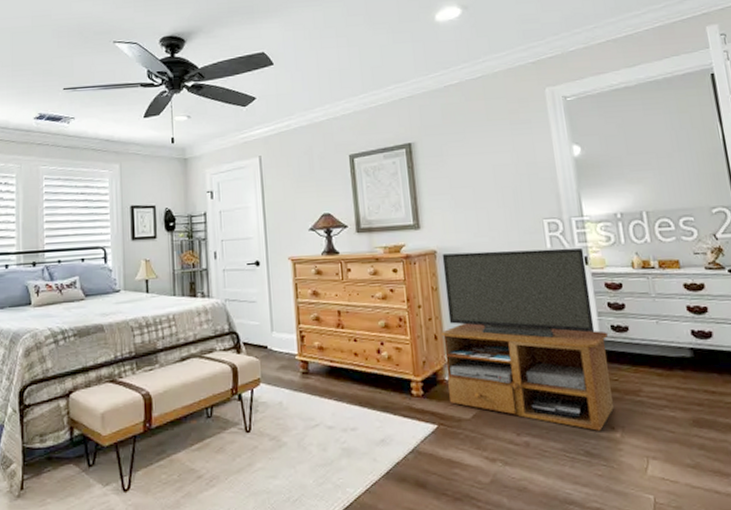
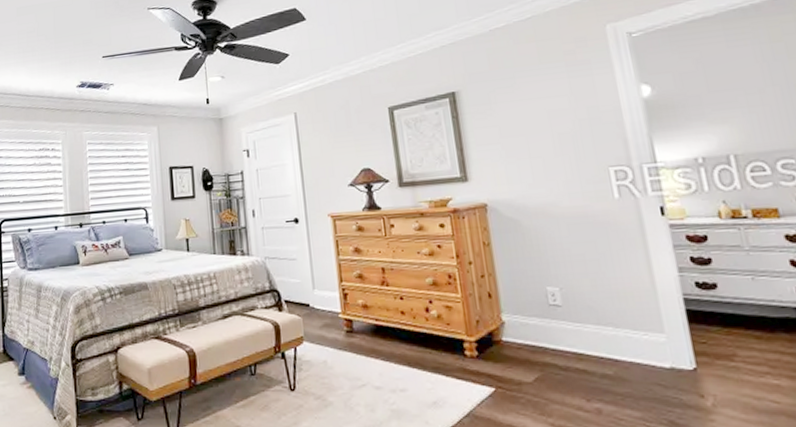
tv stand: present [441,248,614,431] -> none [493,197,702,399]

